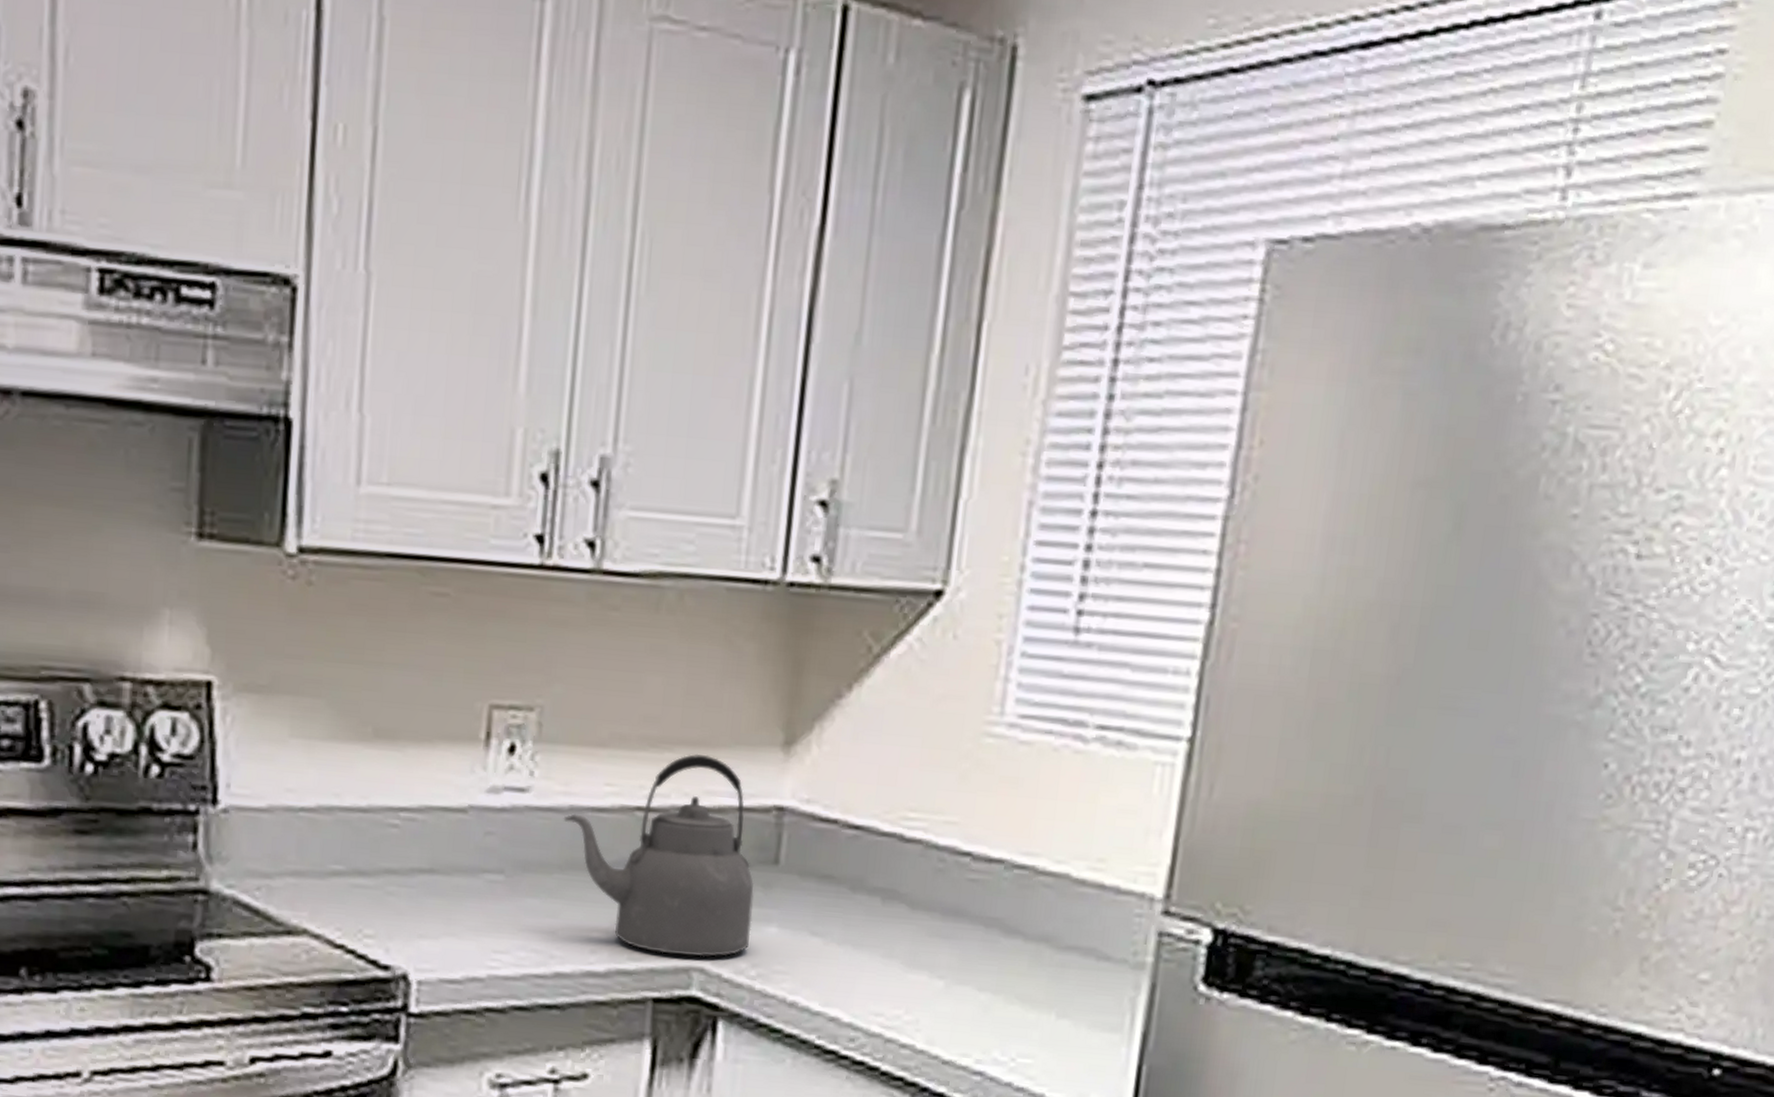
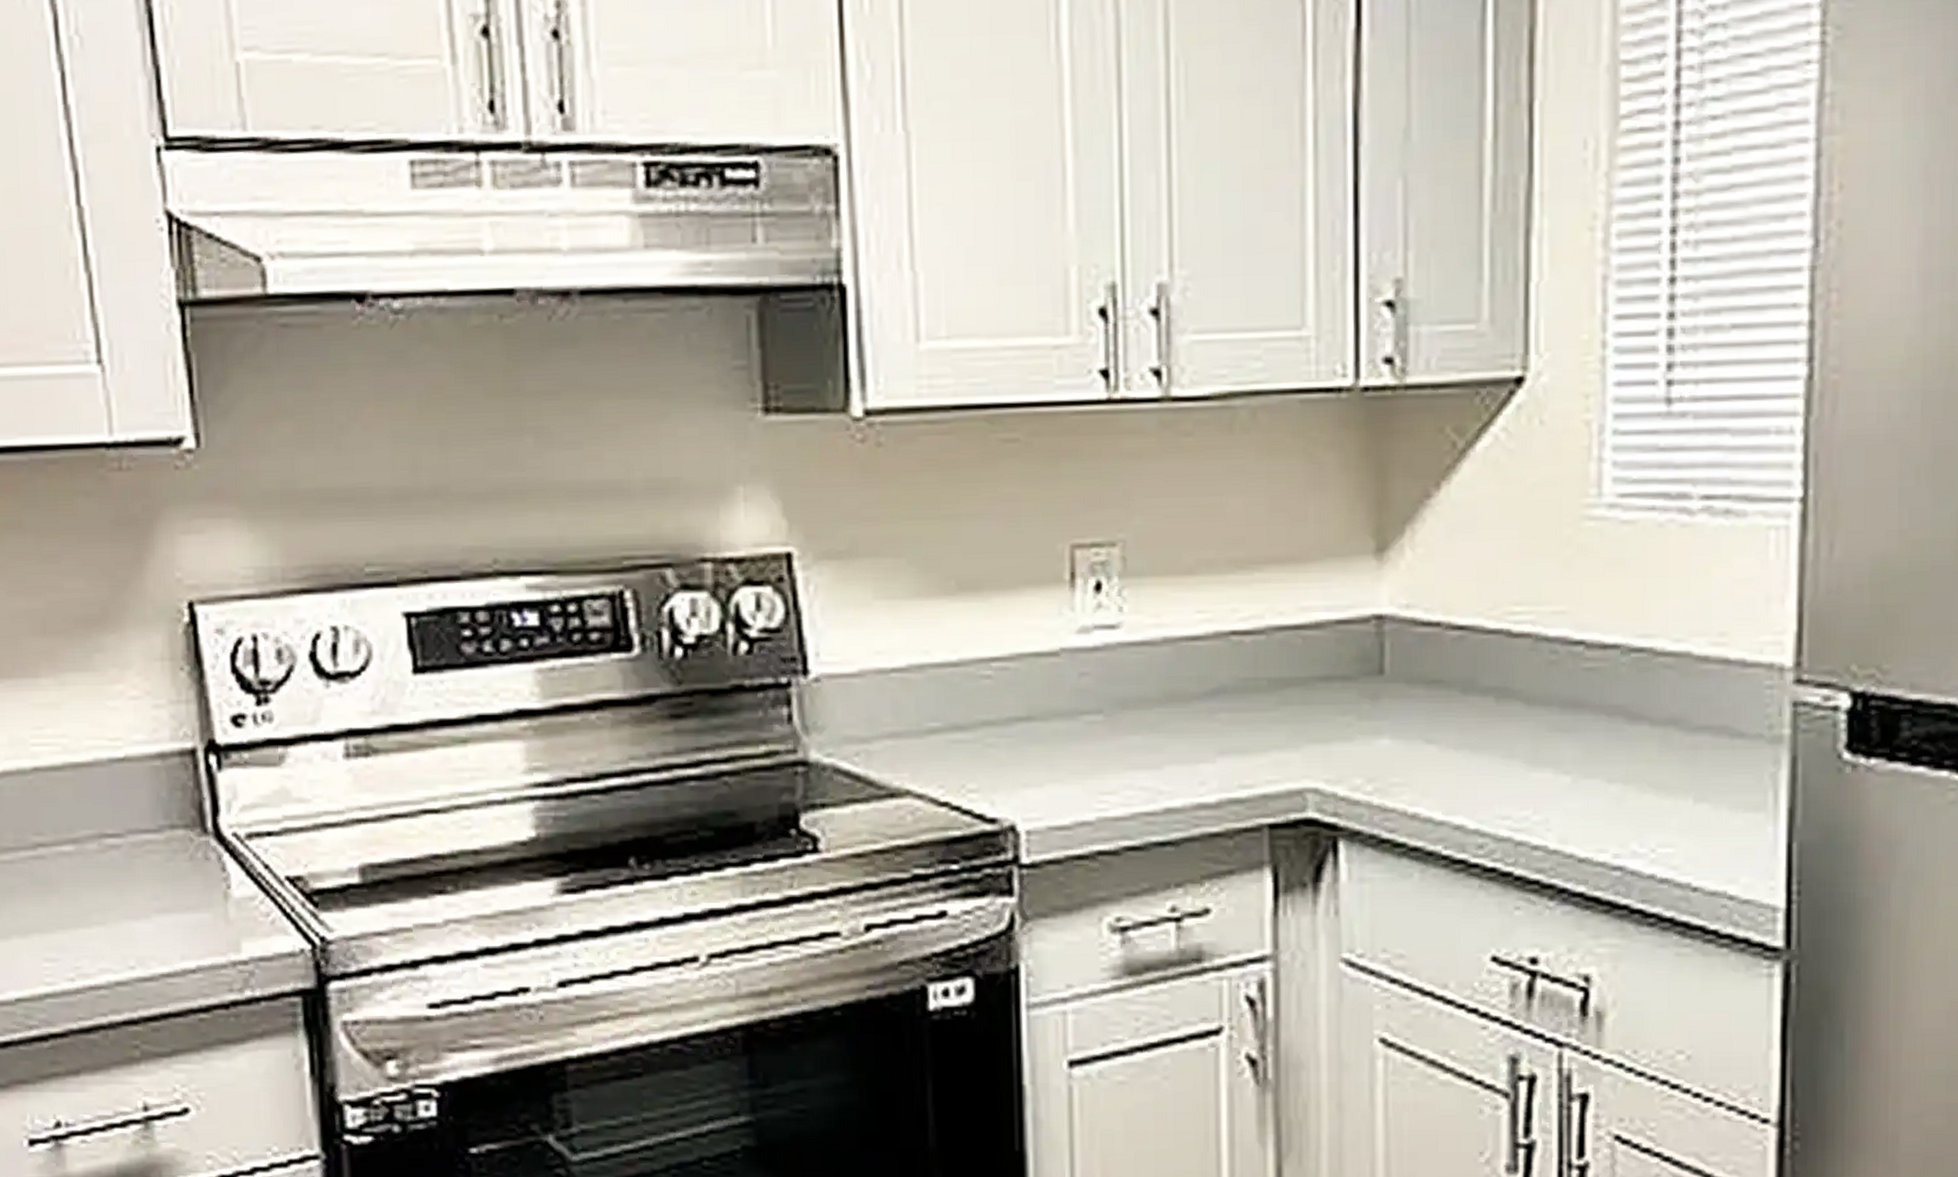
kettle: present [563,753,754,957] -> none [1157,570,1363,778]

